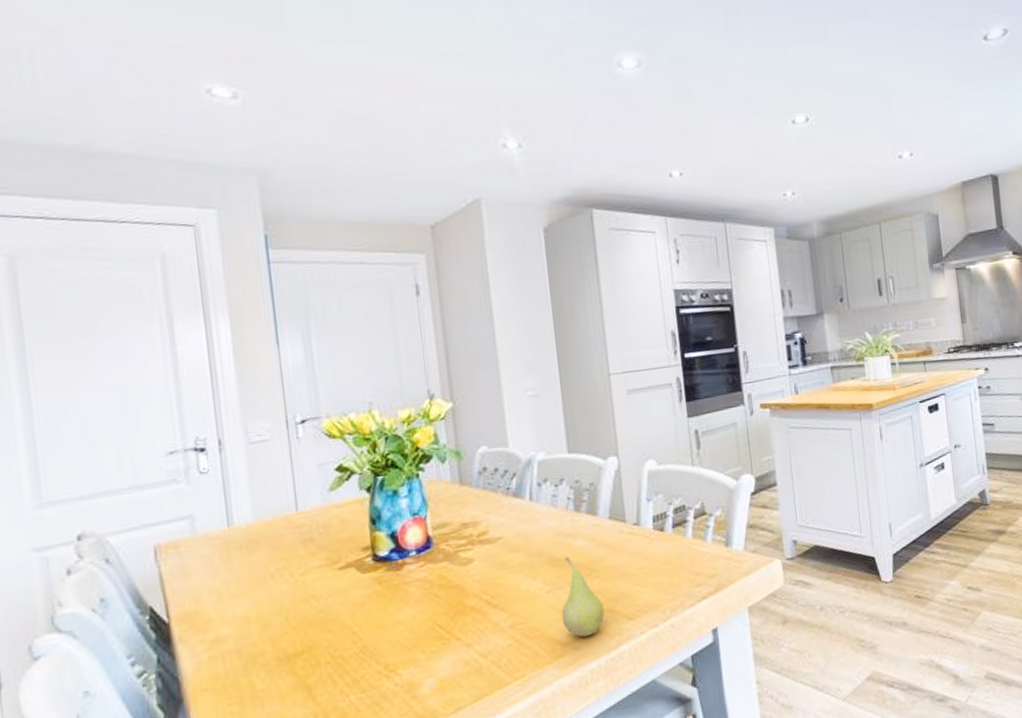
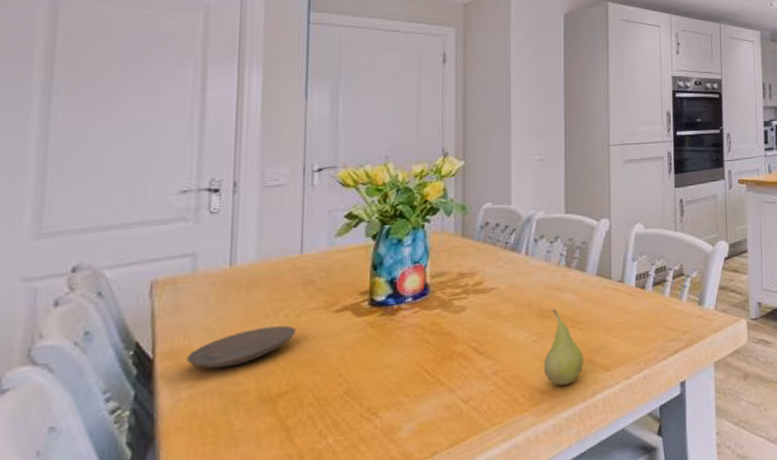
plate: none [200,585,304,631] -> present [186,325,297,369]

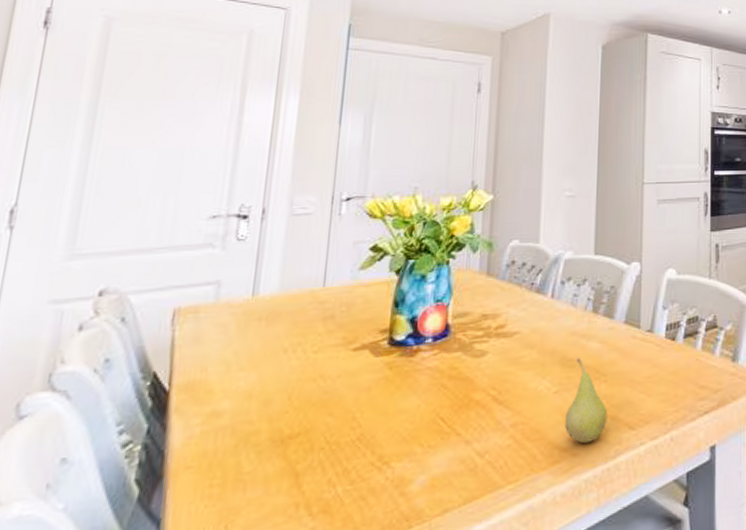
plate: present [186,325,297,369] -> none [201,362,314,405]

